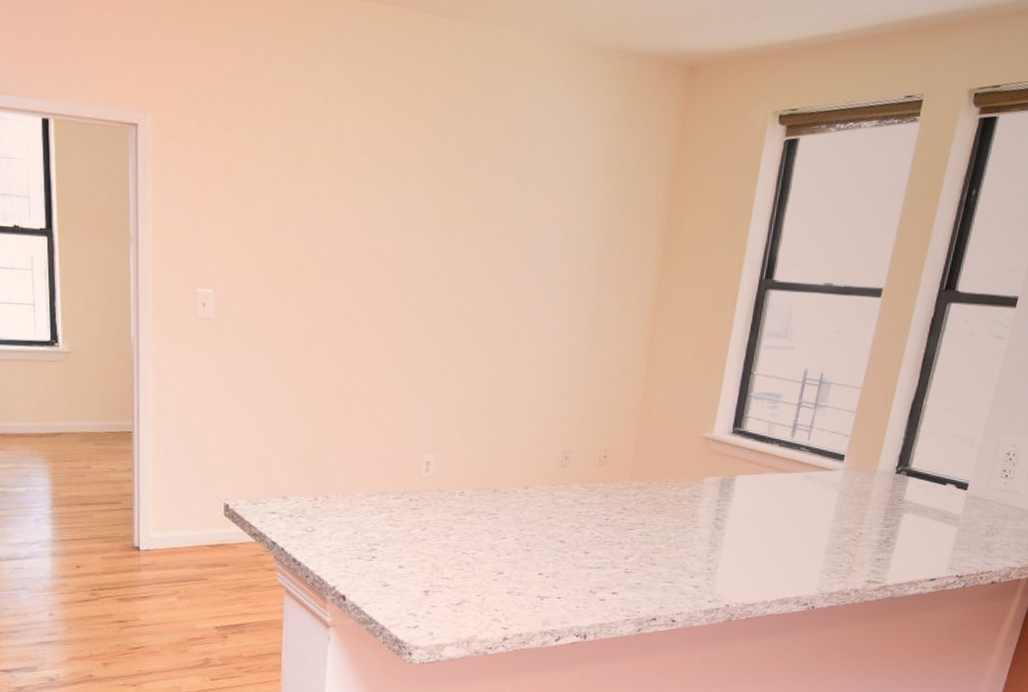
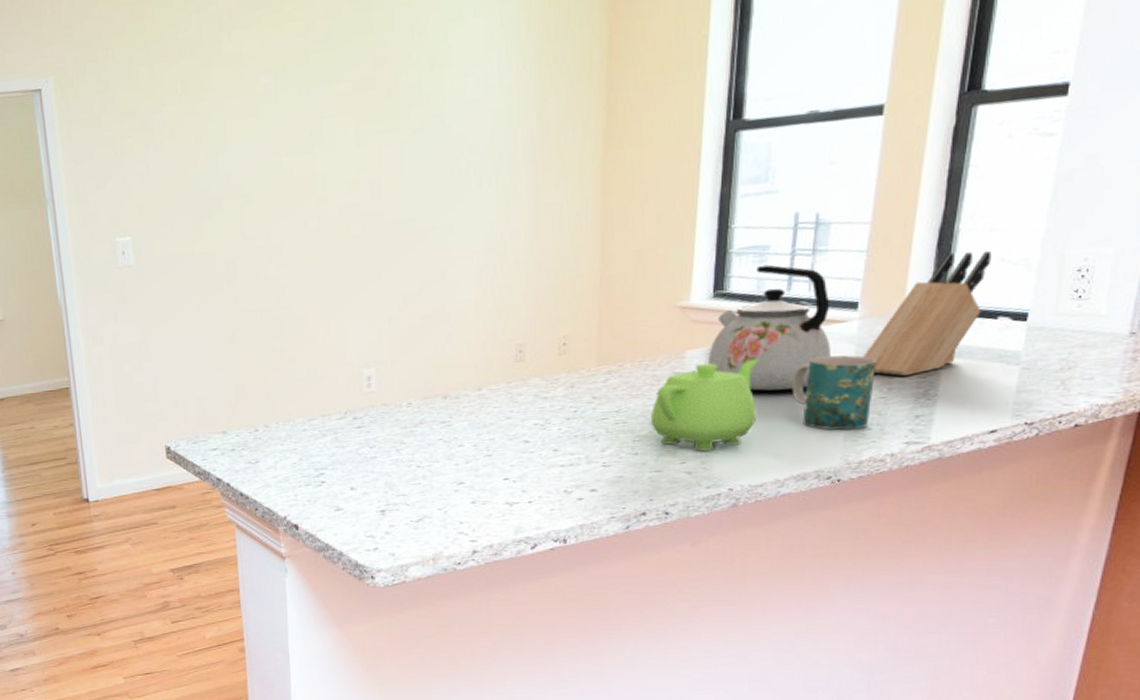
teapot: none [669,491,763,569] -> present [650,358,759,452]
kettle: none [721,411,823,524] -> present [707,264,831,391]
mug: none [785,497,853,565] -> present [791,355,877,430]
knife block: none [843,424,948,524] -> present [863,250,992,376]

